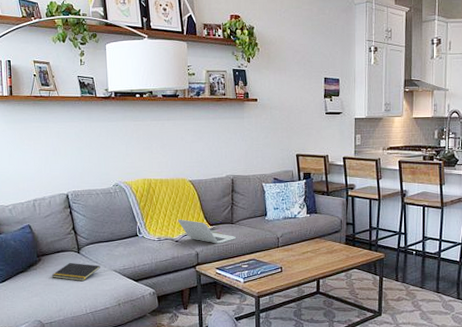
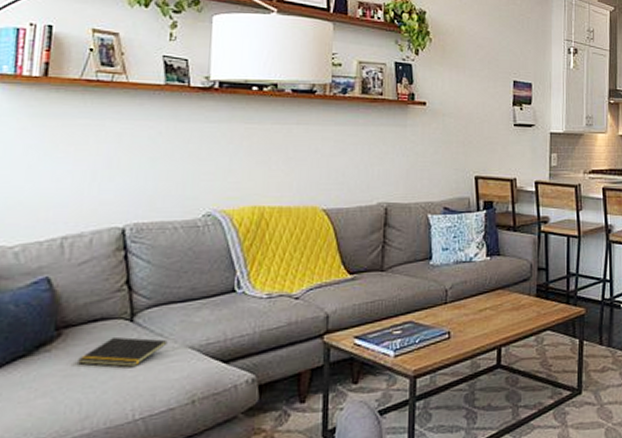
laptop: present [178,219,236,244] -> none [301,265,386,301]

